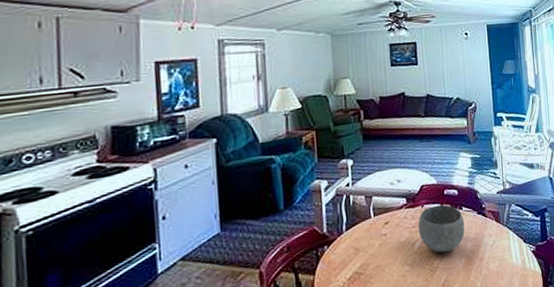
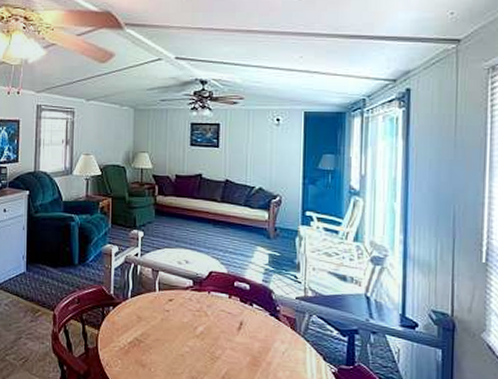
bowl: present [418,204,465,253] -> none [202,295,254,346]

